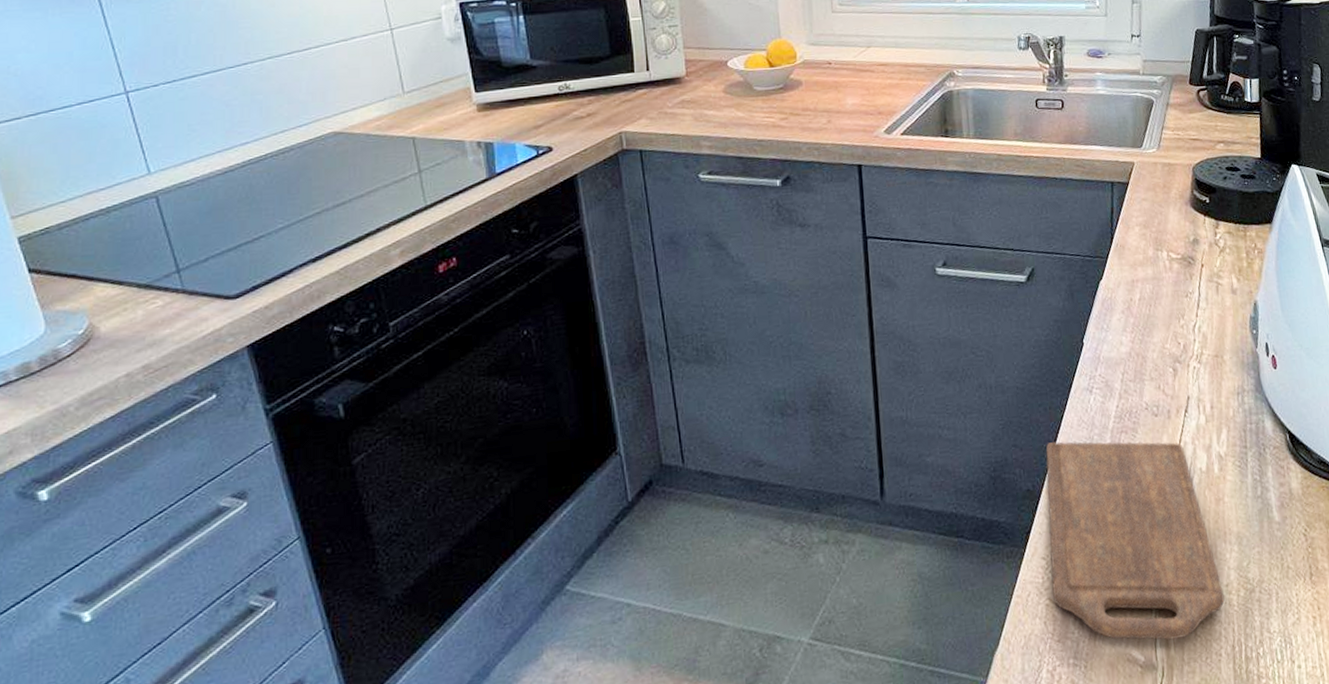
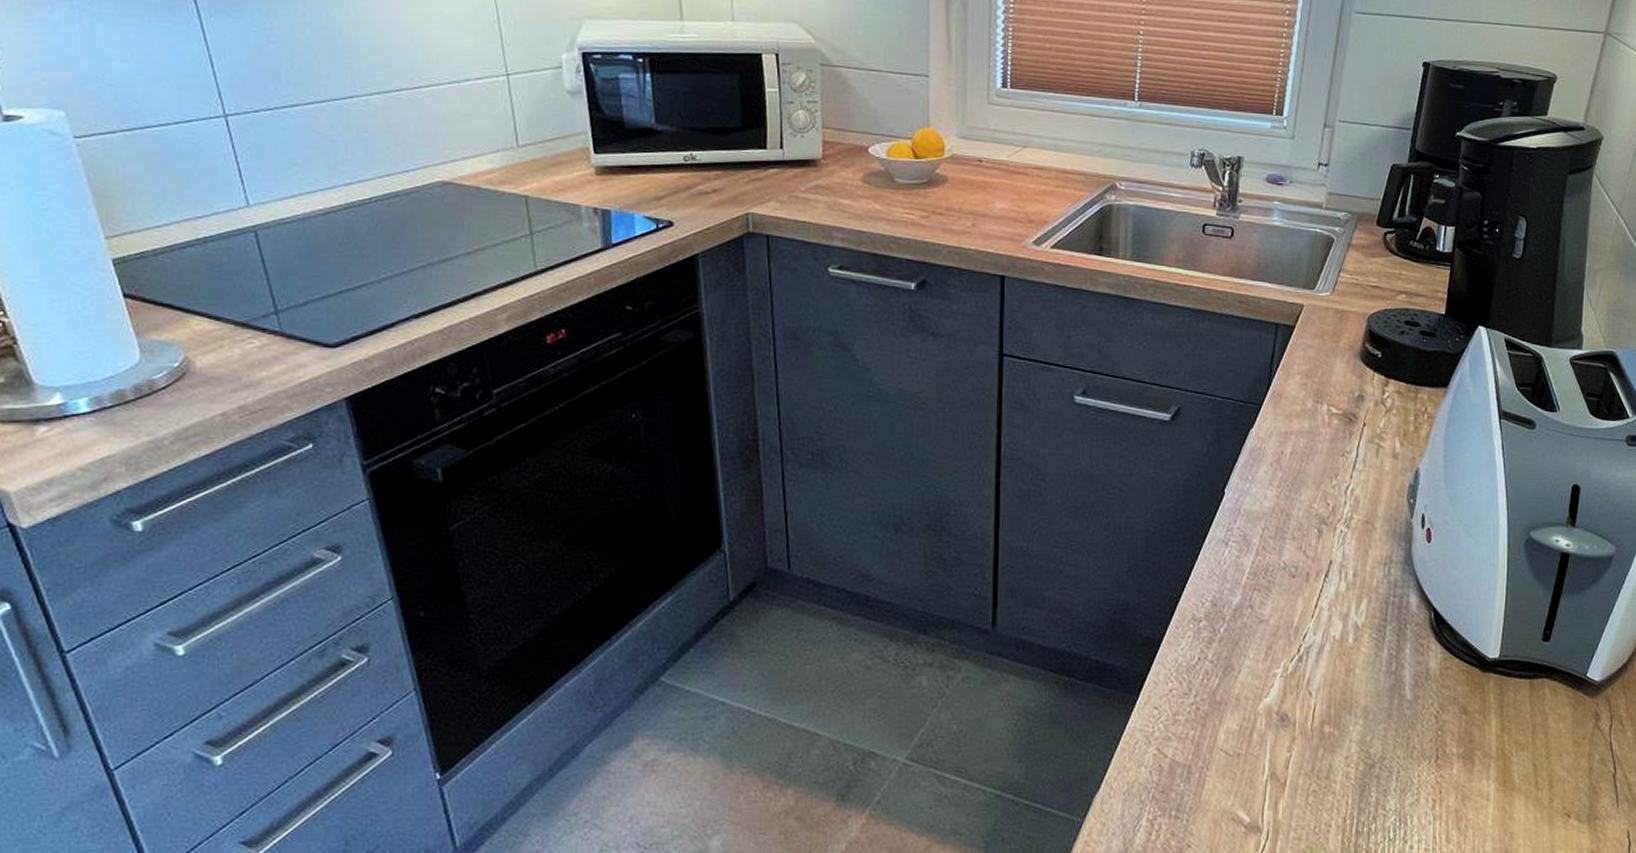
cutting board: present [1046,442,1225,640] -> none [1162,592,1342,806]

